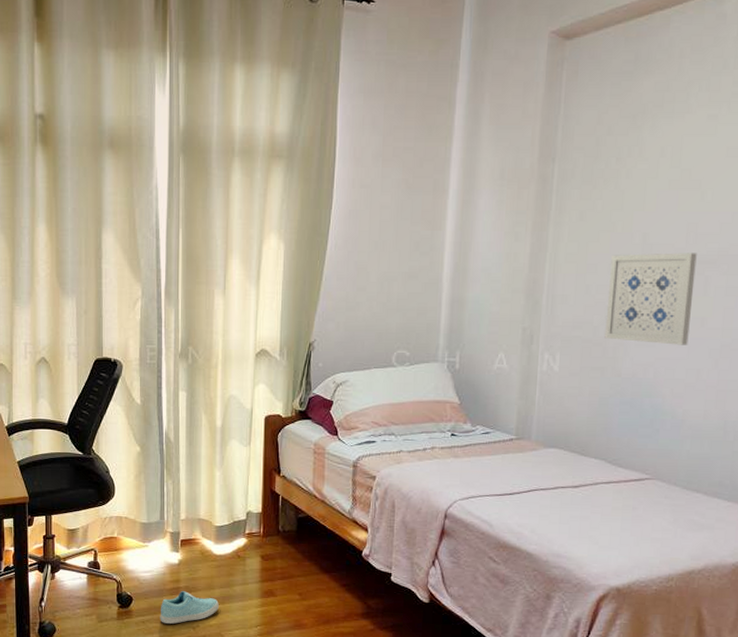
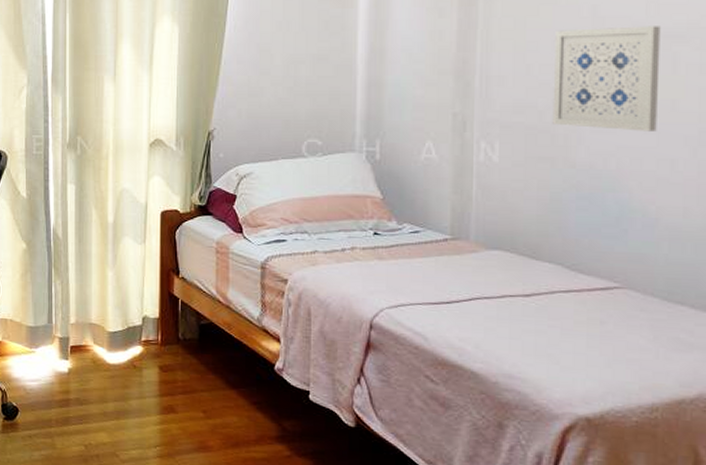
sneaker: present [160,591,219,624] -> none [48,403,113,440]

